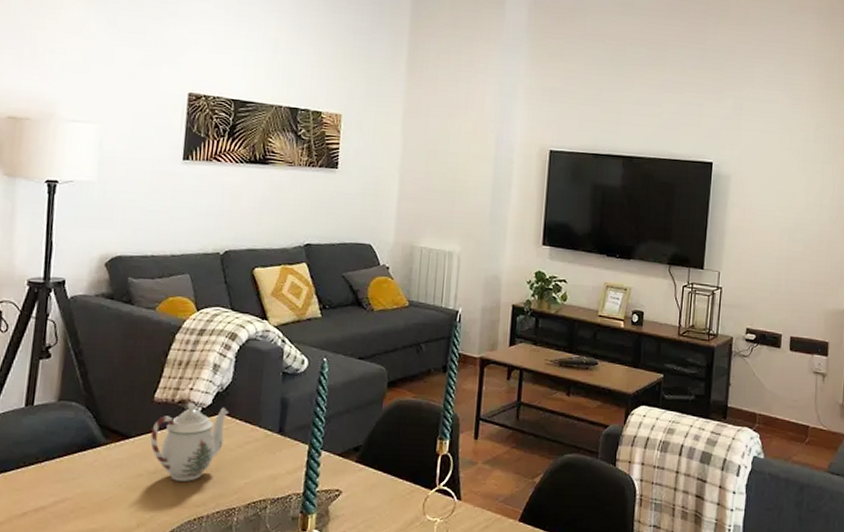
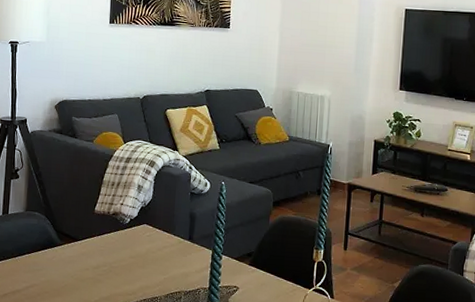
teapot: present [150,403,229,481] -> none [93,215,151,275]

